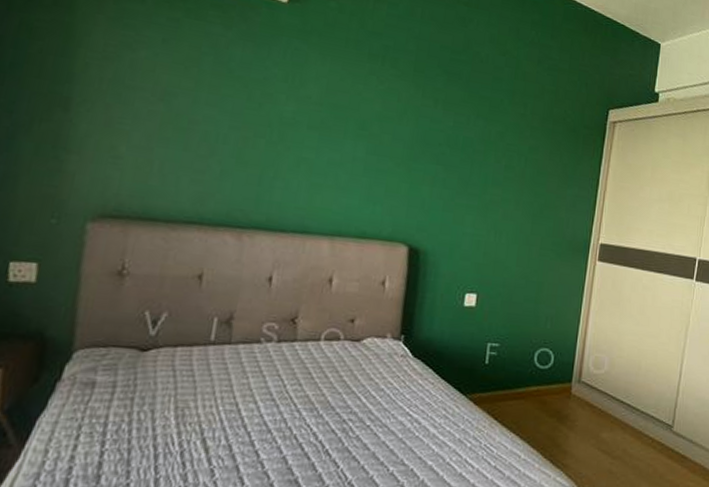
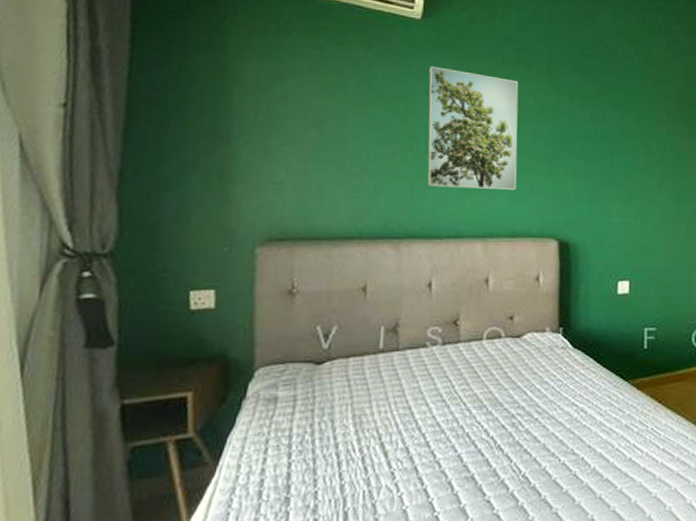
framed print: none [278,53,383,190] -> present [427,66,519,190]

